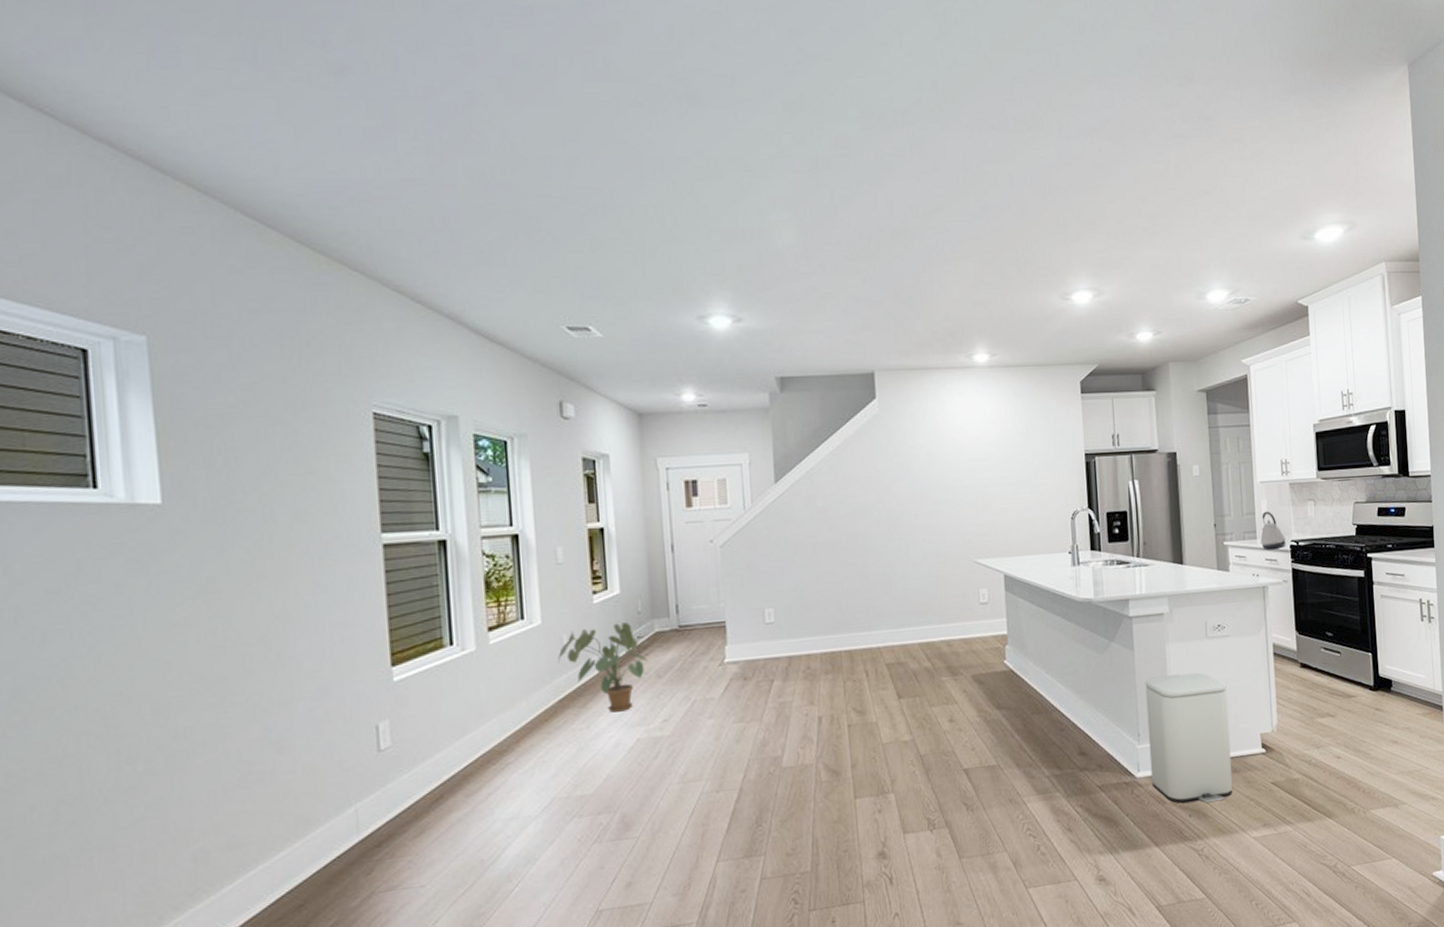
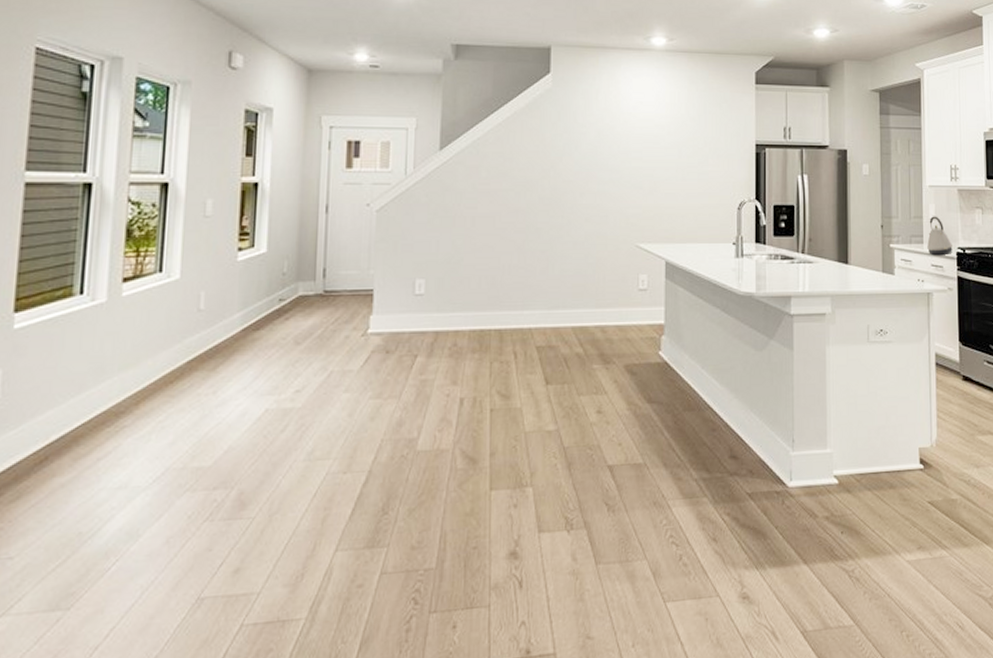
house plant: present [558,622,649,713] -> none [192,283,288,379]
pedal bin: present [1145,672,1233,804] -> none [803,378,888,520]

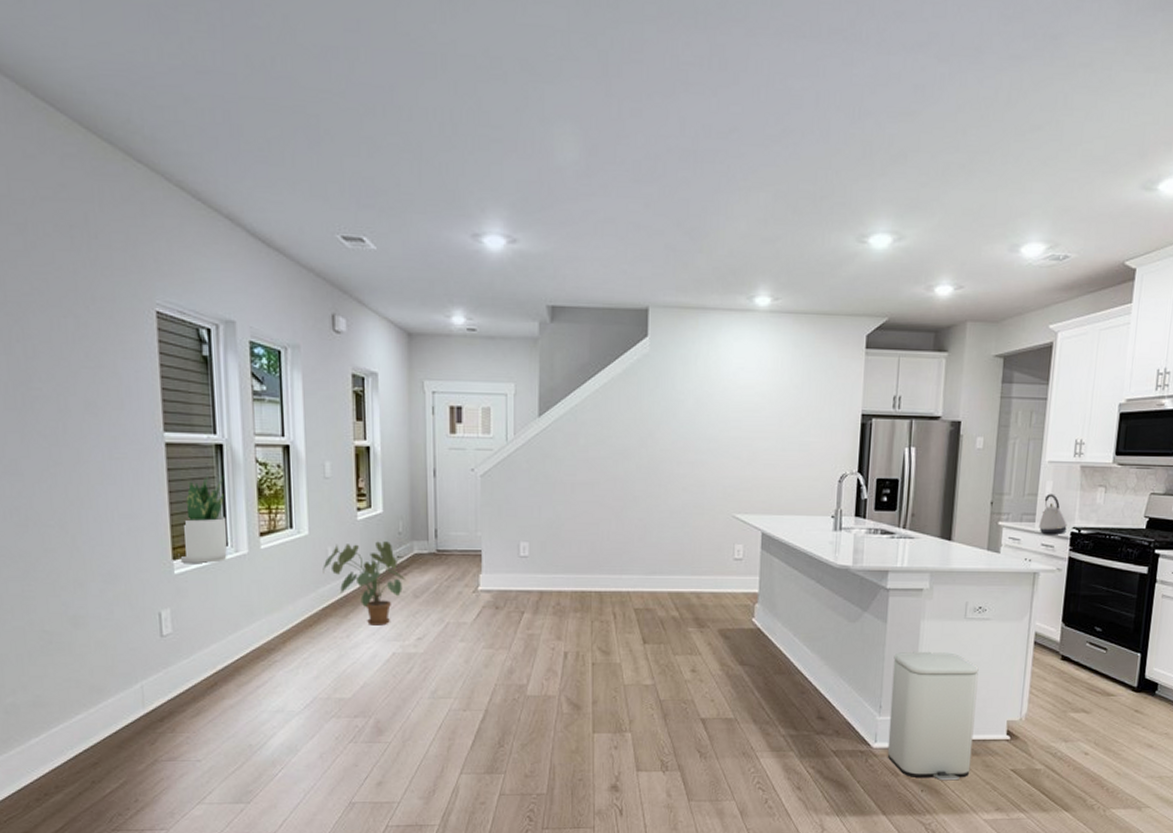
planter: none [21,216,89,317] -> present [178,475,228,564]
house plant: none [192,283,288,379] -> present [323,541,407,626]
pedal bin: none [803,378,888,520] -> present [887,651,979,781]

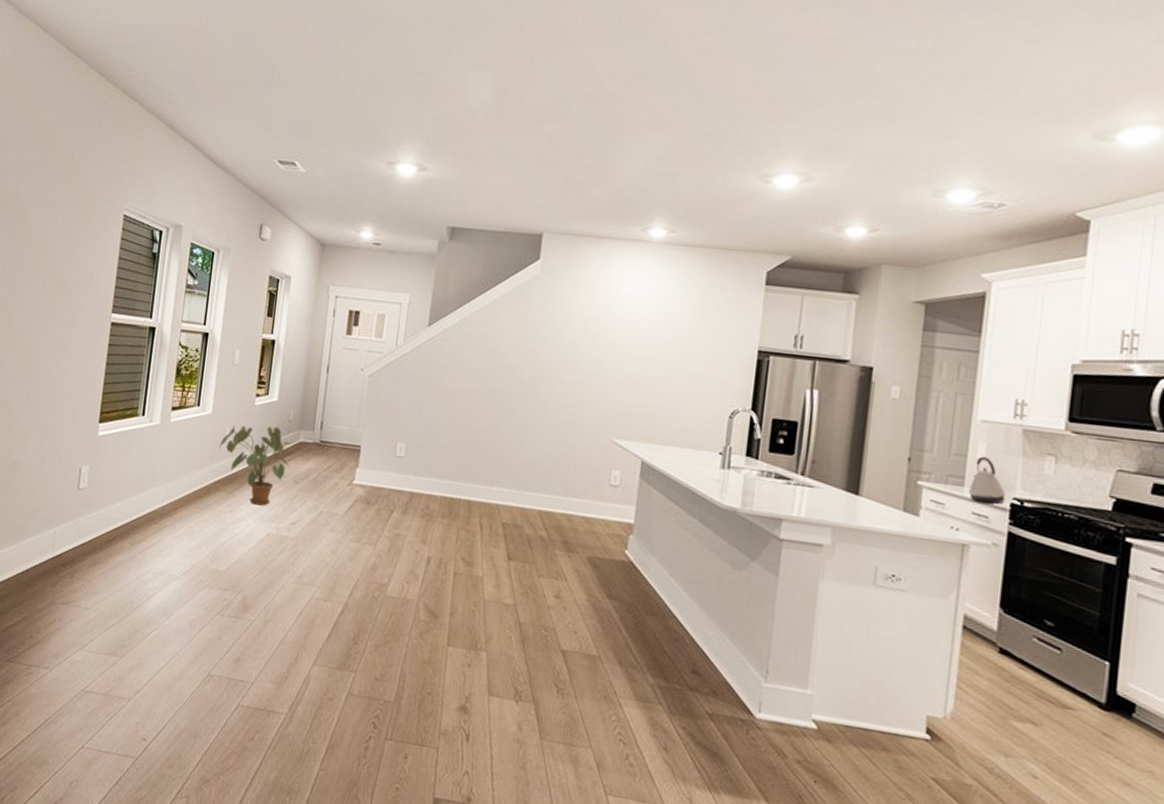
planter: present [178,475,228,564] -> none [104,352,152,430]
pedal bin: present [887,651,979,781] -> none [773,612,891,779]

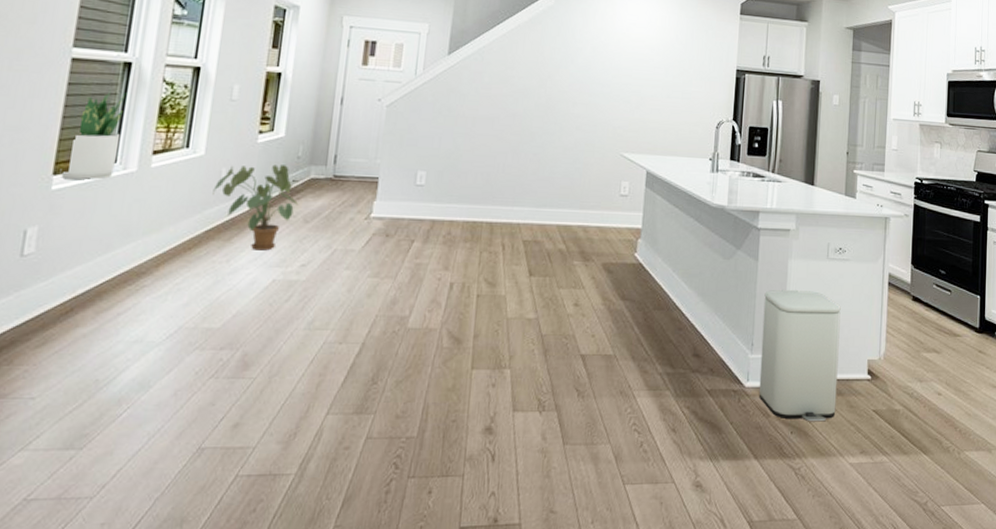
planter: none [104,352,152,430] -> present [60,91,127,181]
pedal bin: none [773,612,891,779] -> present [759,289,841,422]
kettle: present [969,456,1006,504] -> none [888,147,911,184]

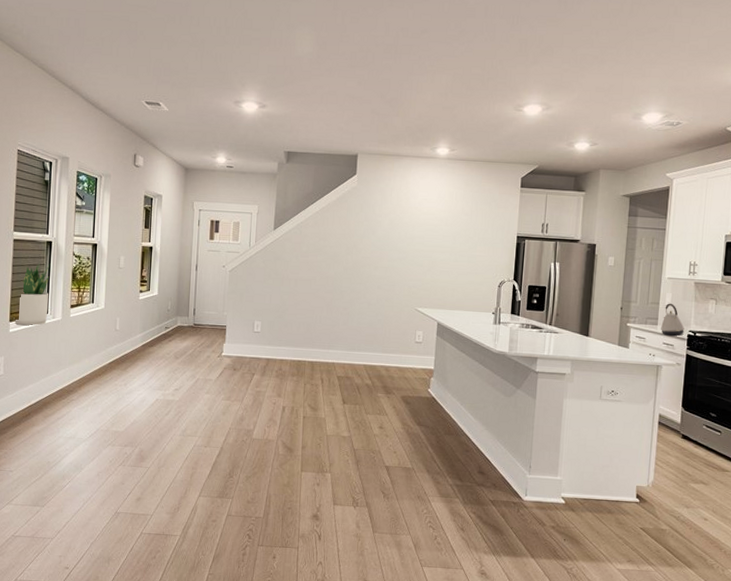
house plant: present [212,164,299,251] -> none [112,315,171,378]
pedal bin: present [759,289,841,422] -> none [535,423,612,534]
kettle: none [888,147,911,184] -> present [661,303,684,336]

